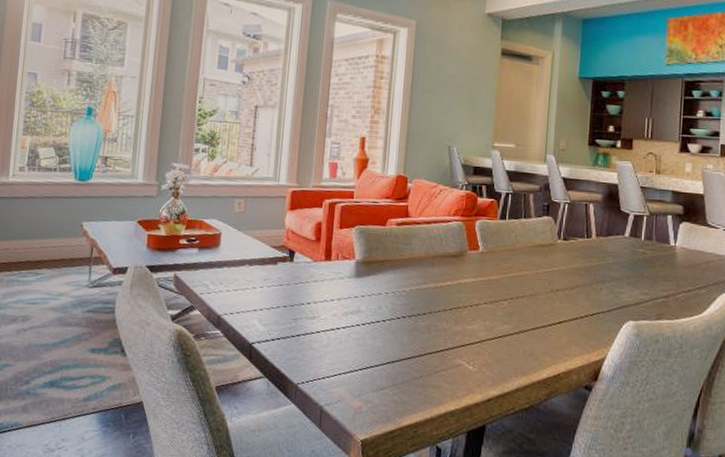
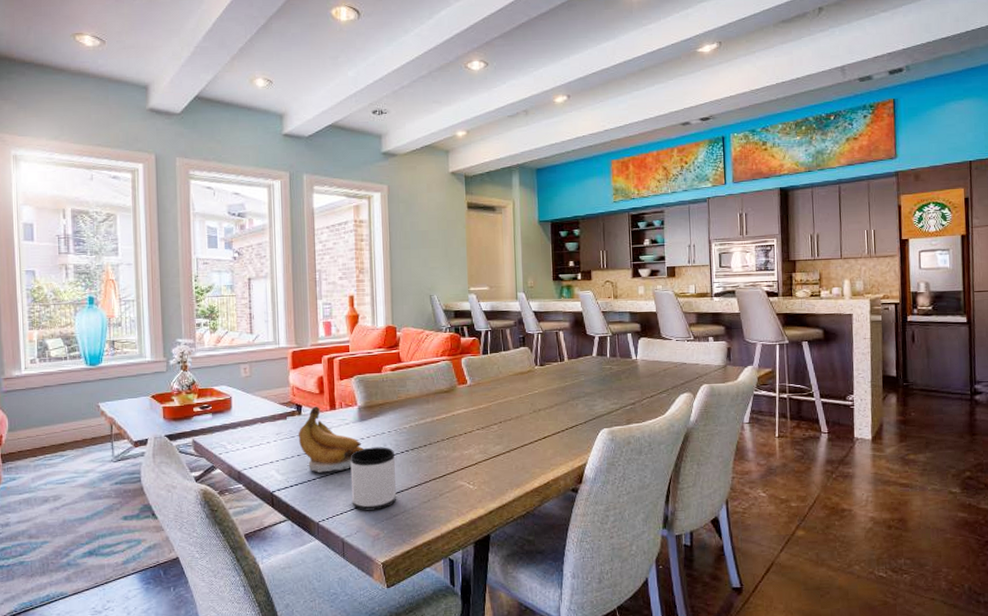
banana: none [287,254,356,330] -> present [298,406,364,473]
mug: none [336,307,390,380] -> present [350,447,397,511]

